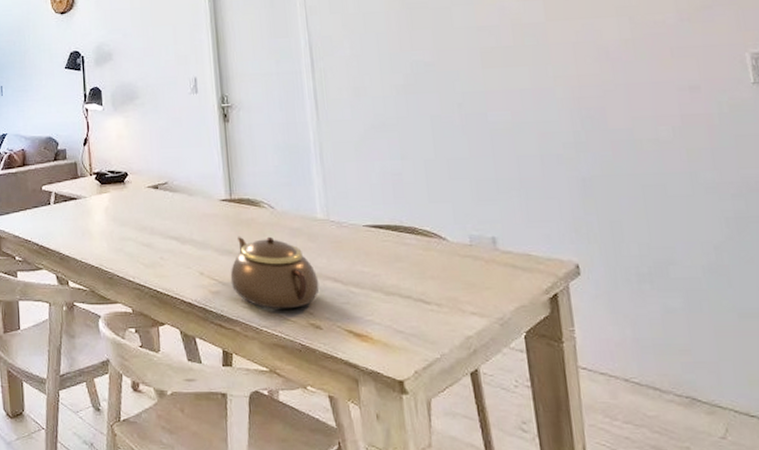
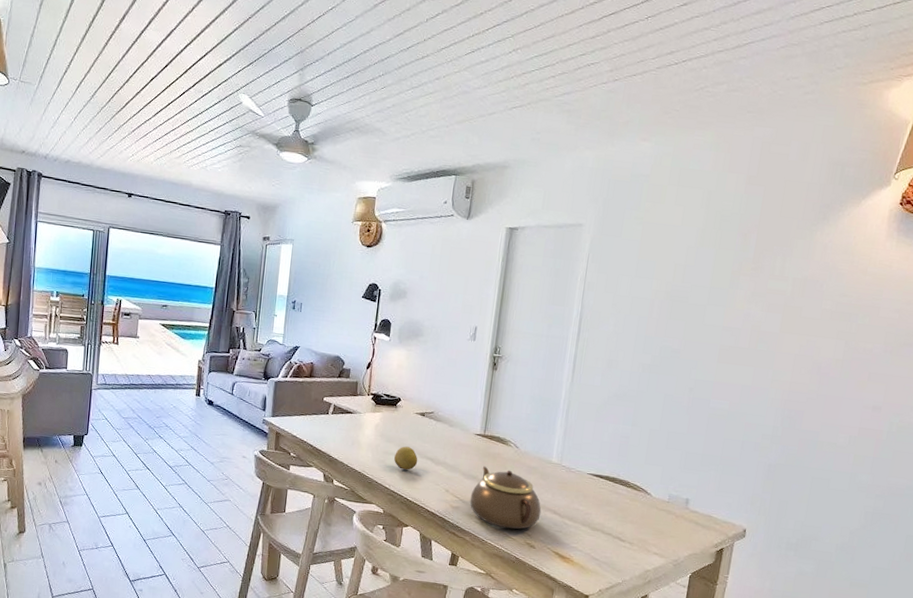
fruit: none [133,228,161,256] -> present [394,446,418,470]

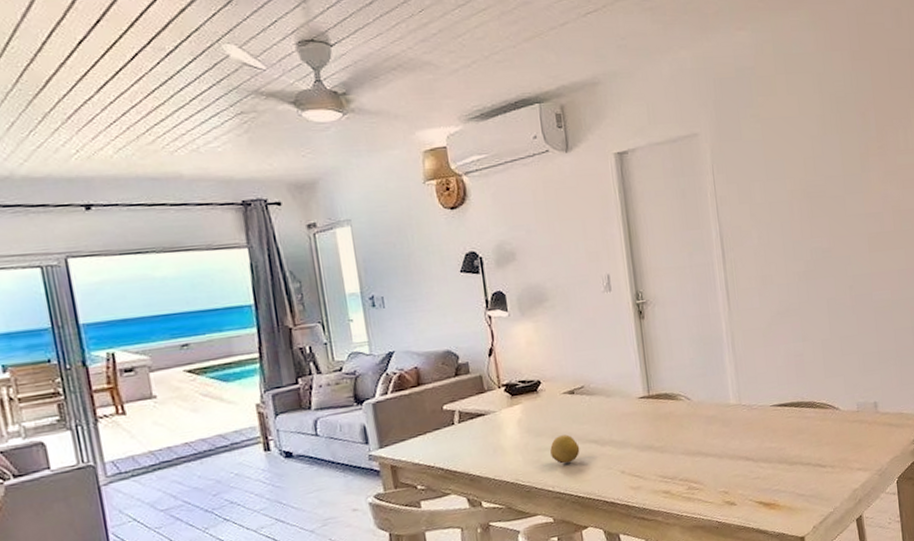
teapot: present [469,465,541,530] -> none [650,427,733,495]

